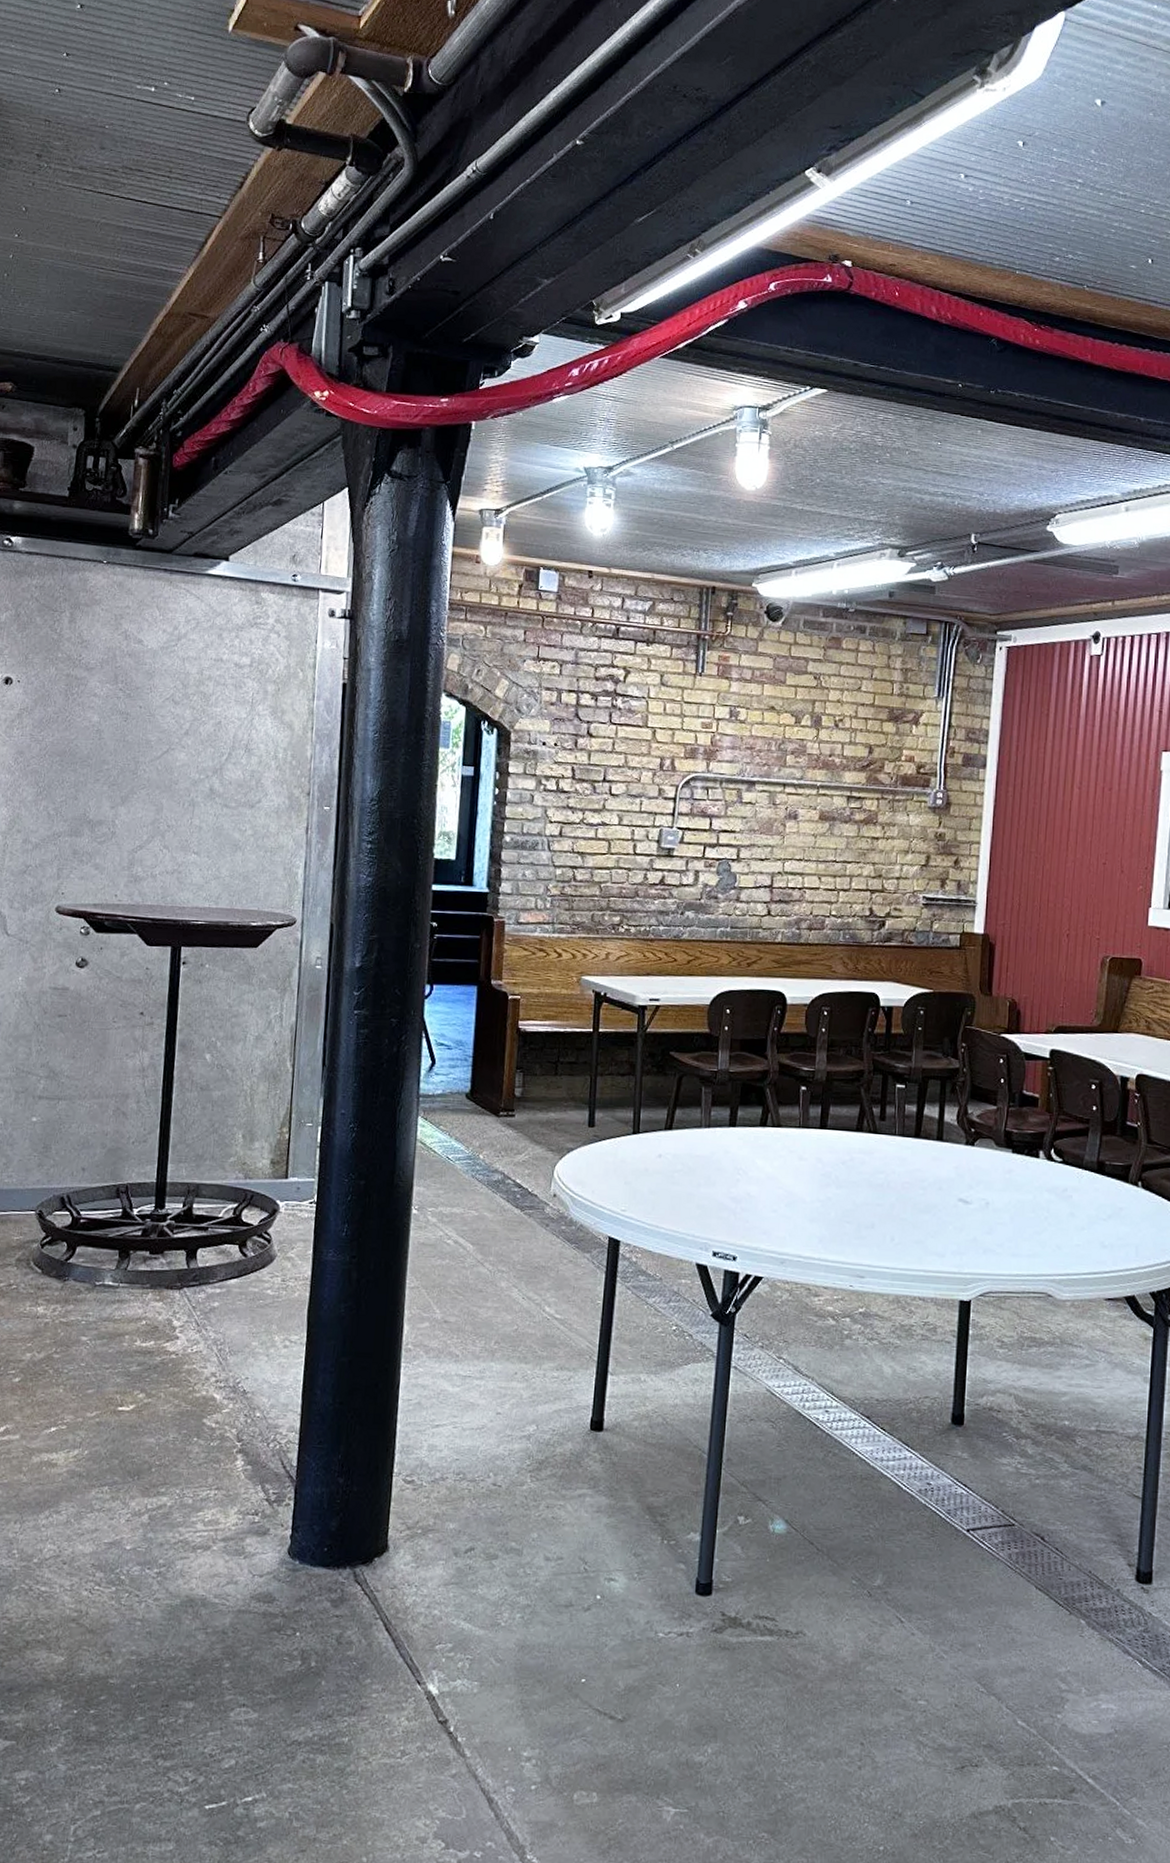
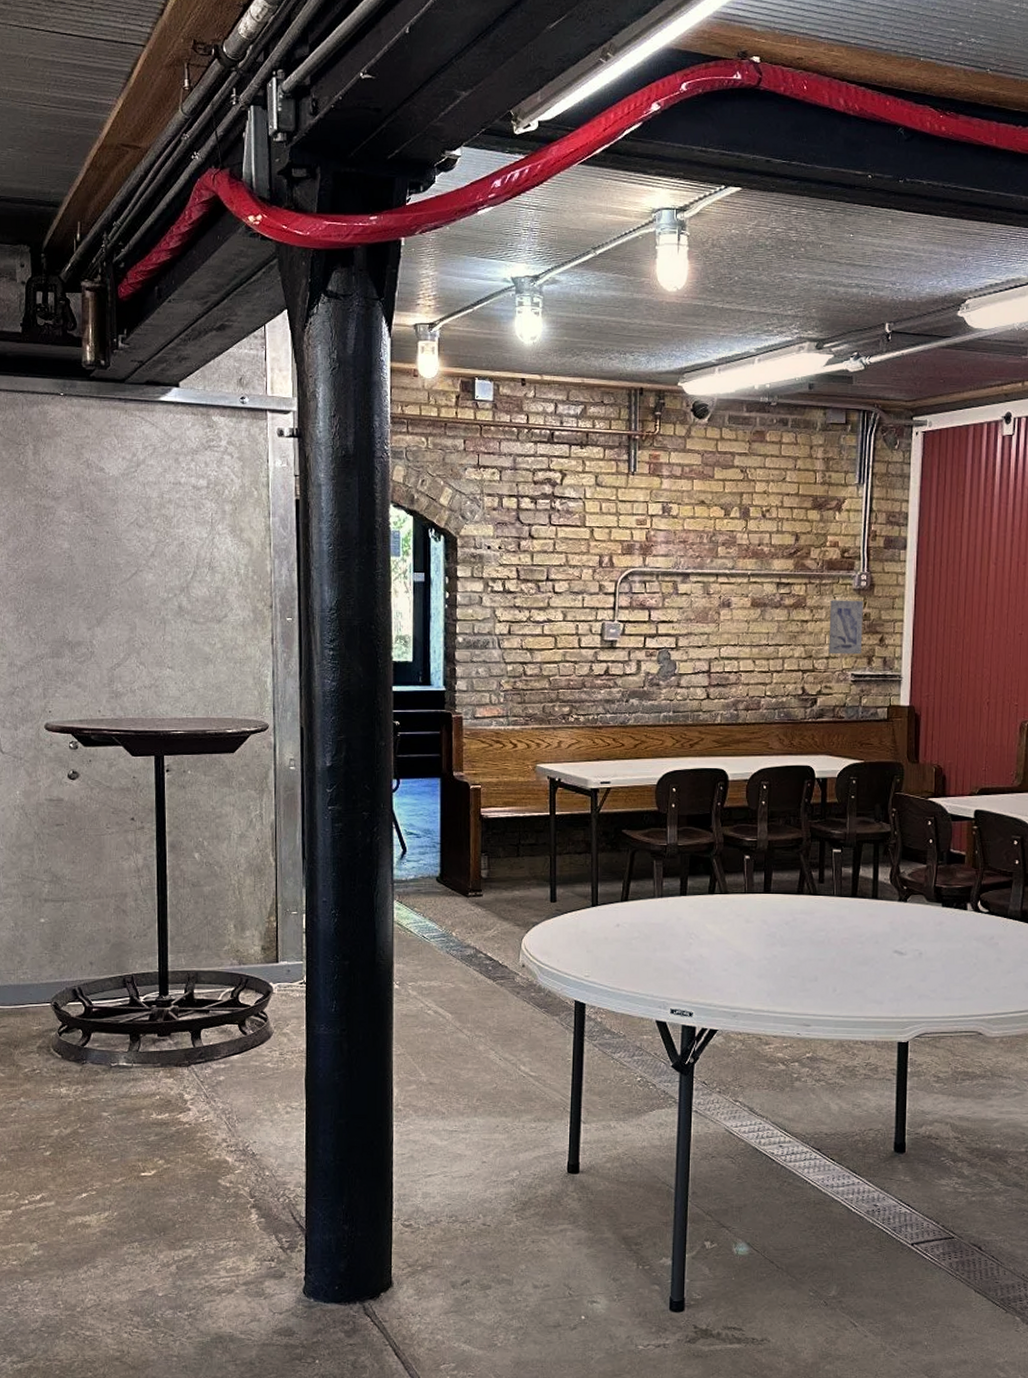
wall art: none [899,817,938,877] -> present [828,600,863,655]

